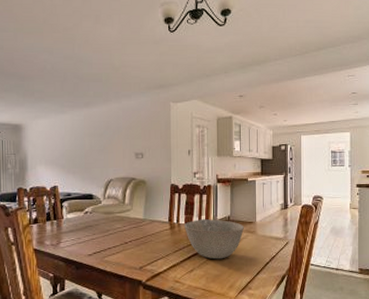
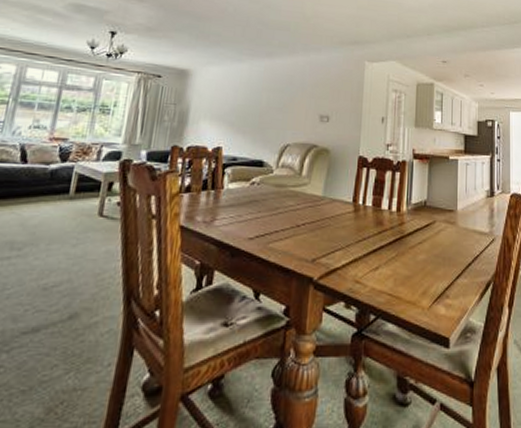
bowl: present [184,219,244,260] -> none [371,202,443,256]

